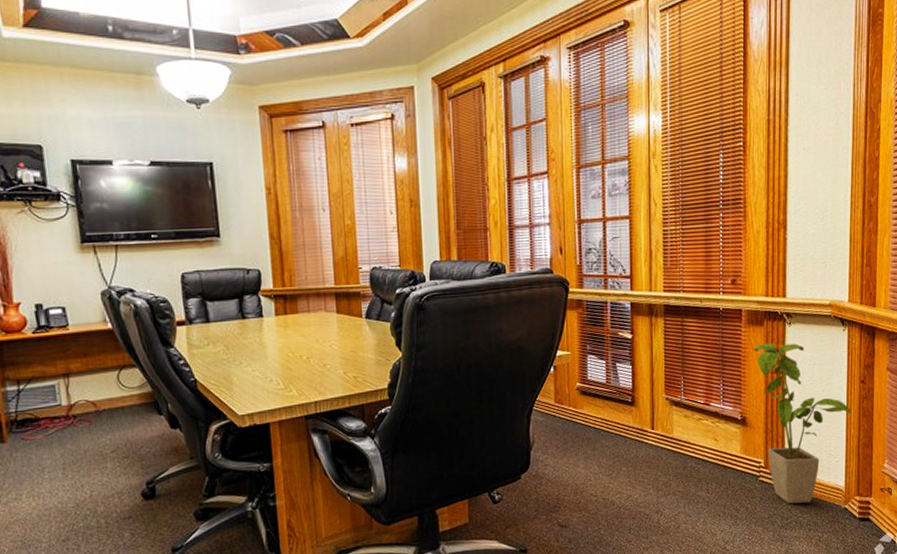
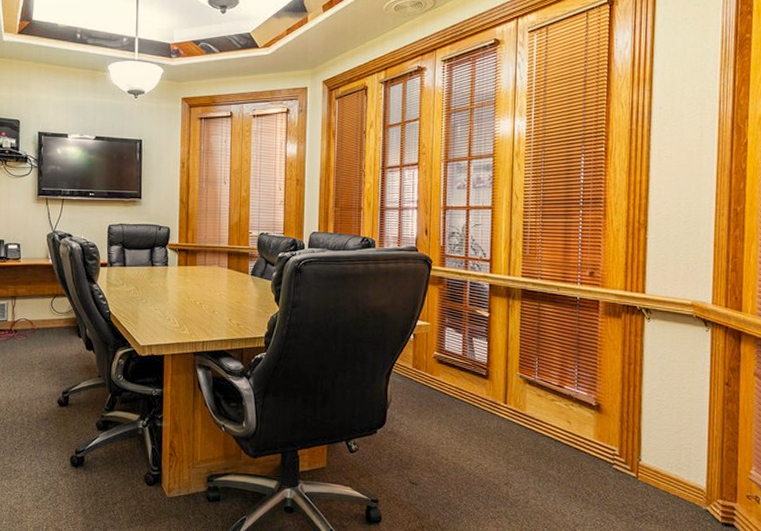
house plant: present [753,343,853,504] -> none [610,335,716,499]

